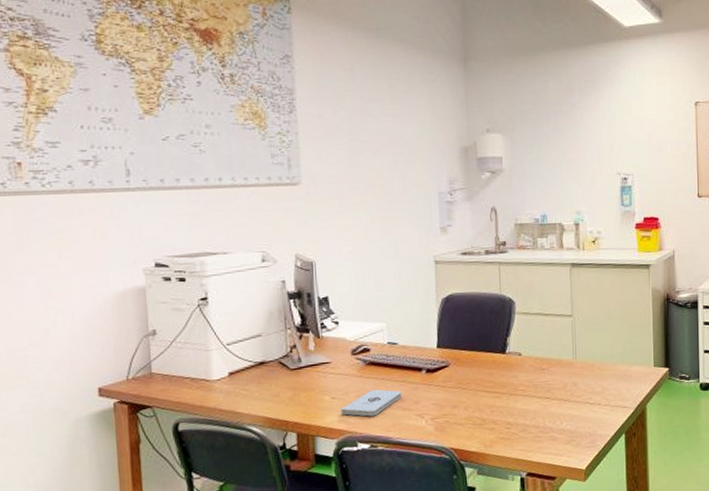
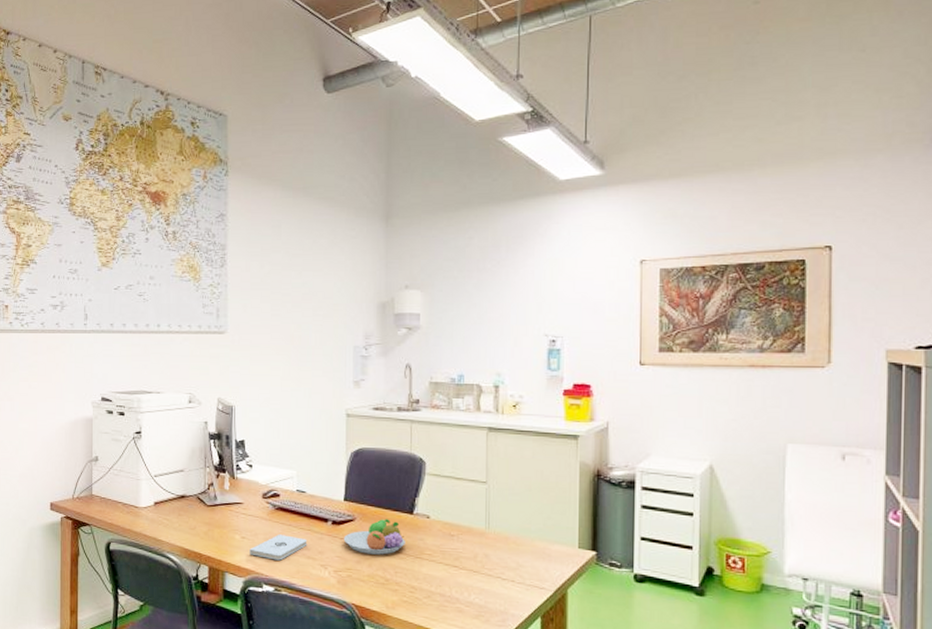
fruit bowl: none [438,361,500,398] -> present [343,519,405,555]

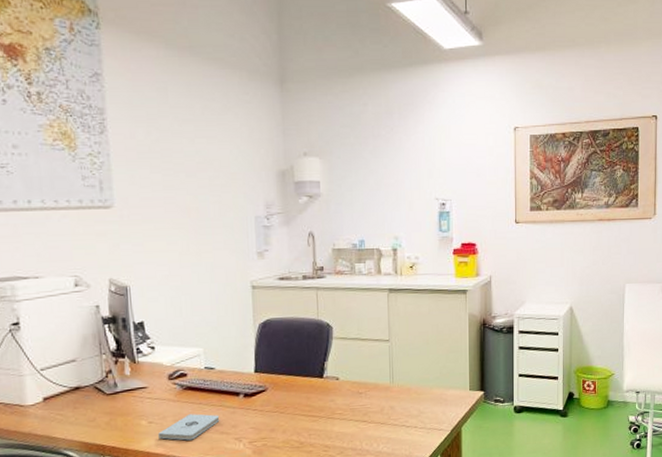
fruit bowl: present [343,519,405,555] -> none [256,385,317,422]

